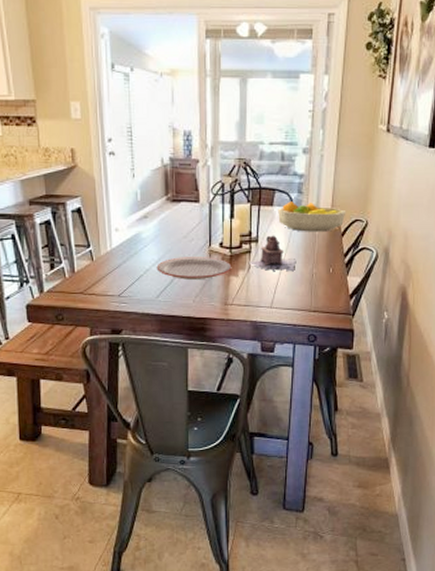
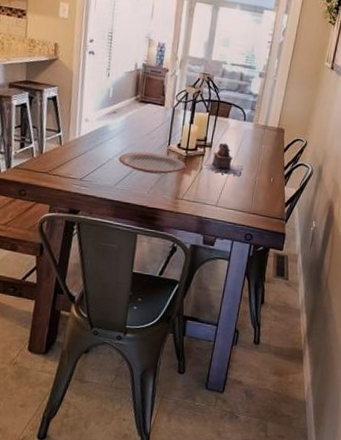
fruit bowl: present [278,201,346,232] -> none [231,116,290,146]

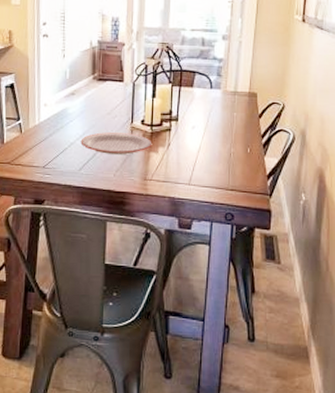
teapot: present [202,143,242,177] -> none [169,114,214,150]

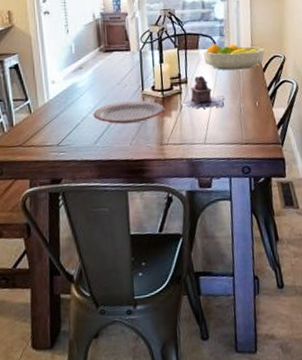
teapot: none [169,114,214,150] -> present [181,75,224,109]
fruit bowl: none [198,83,264,113] -> present [203,43,265,70]

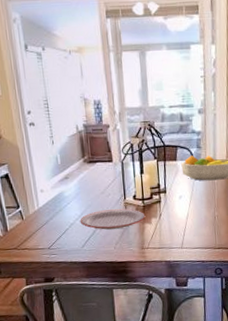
teapot: present [181,75,224,109] -> none [160,185,200,217]

